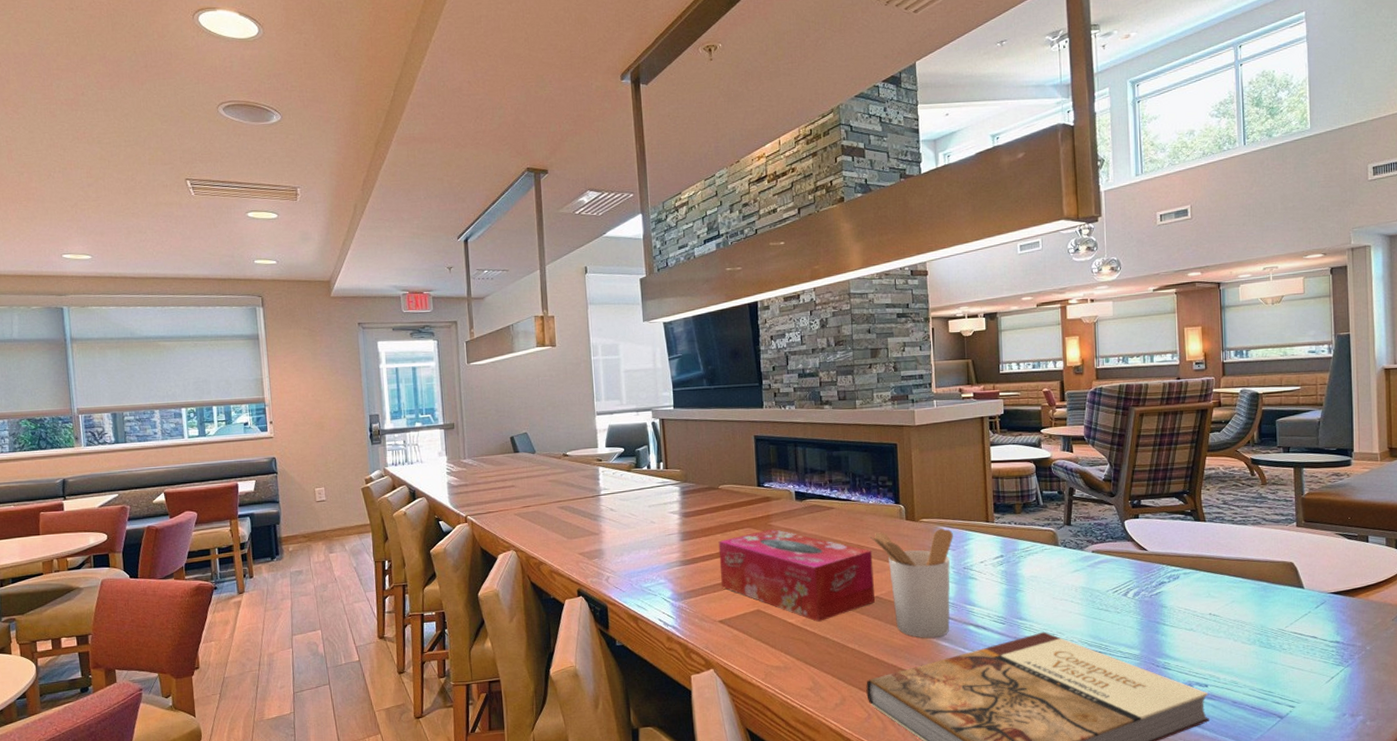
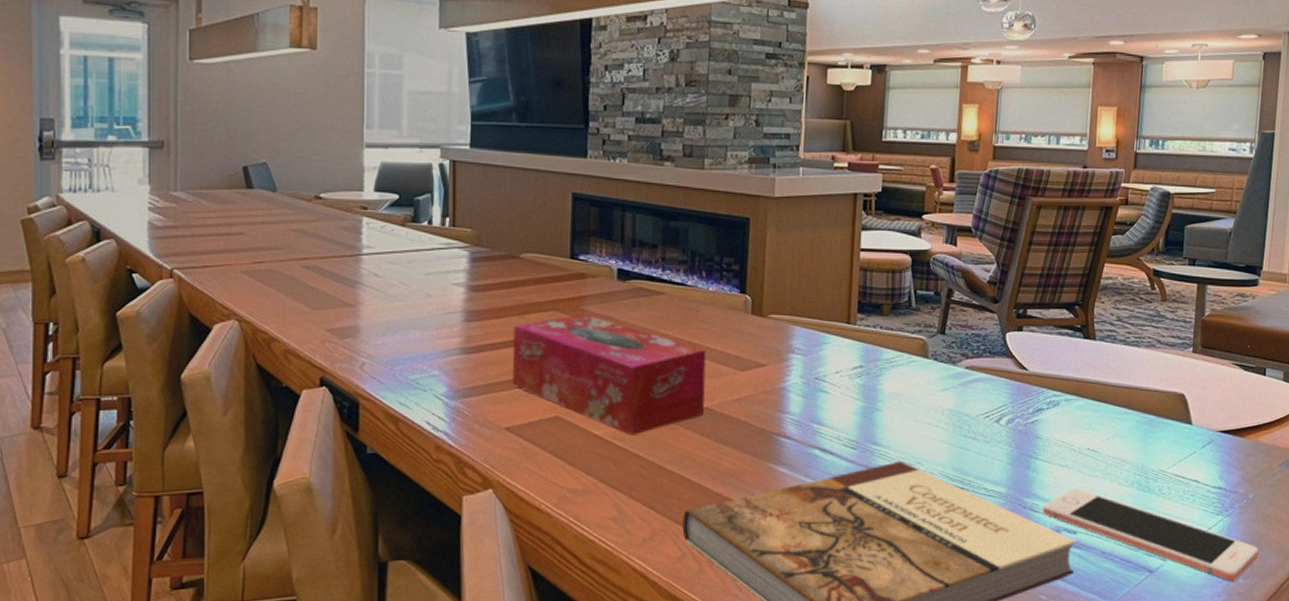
utensil holder: present [868,528,953,638] -> none [703,328,806,462]
cell phone: none [1174,648,1383,724] -> present [1042,488,1259,582]

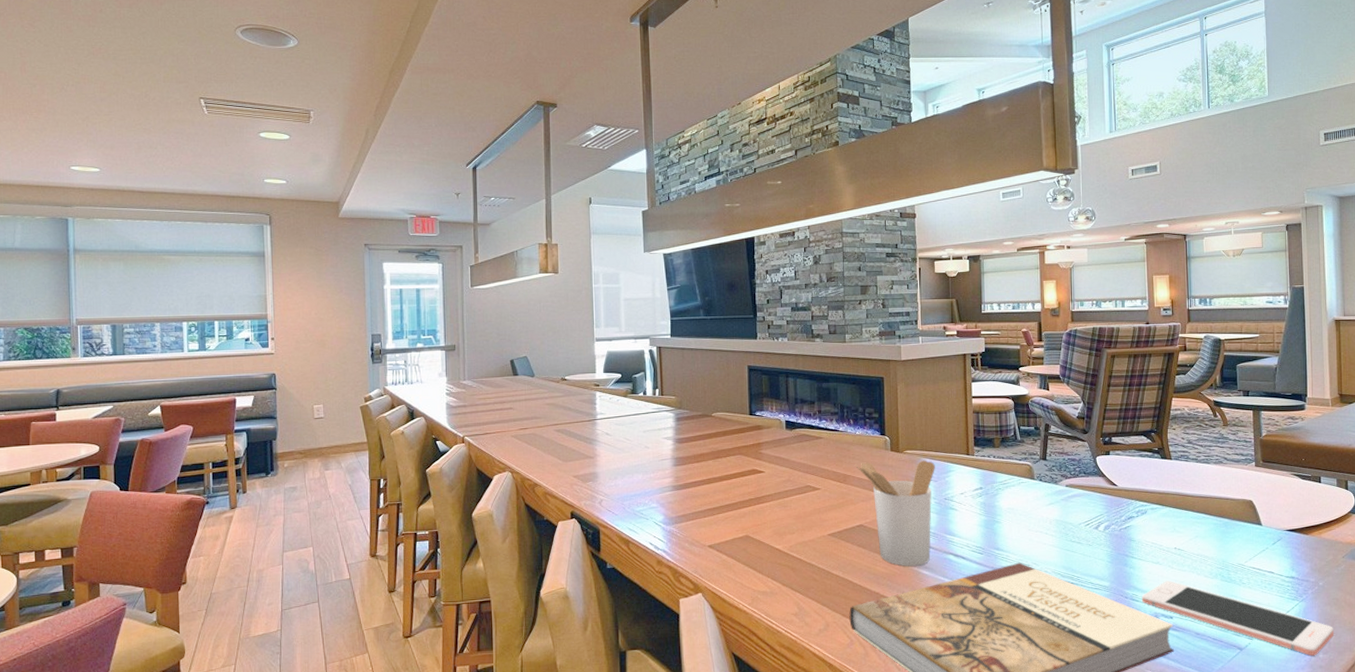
tissue box: present [512,313,707,435] -> none [710,456,859,548]
utensil holder: none [703,328,806,462] -> present [854,460,935,566]

